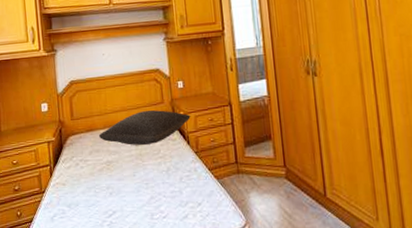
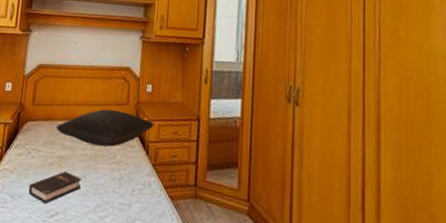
hardback book: none [83,174,132,207] -> present [28,171,81,205]

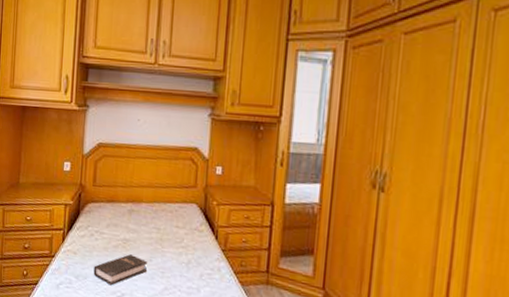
pillow: present [56,109,154,147] -> none [119,191,224,231]

